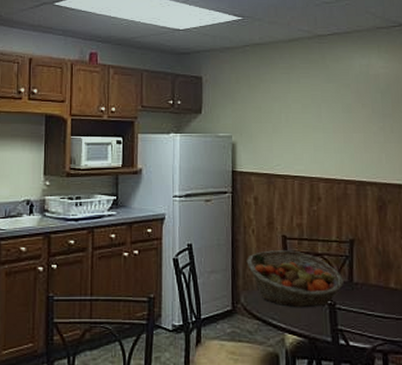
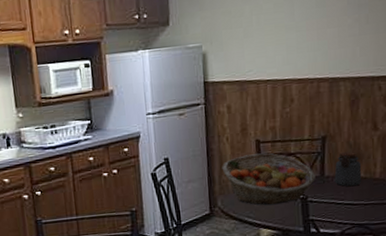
jar: none [363,258,393,297] -> present [334,151,362,187]

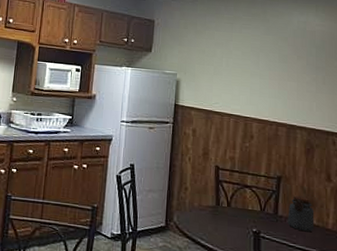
fruit basket: present [222,153,316,205] -> none [181,177,269,233]

